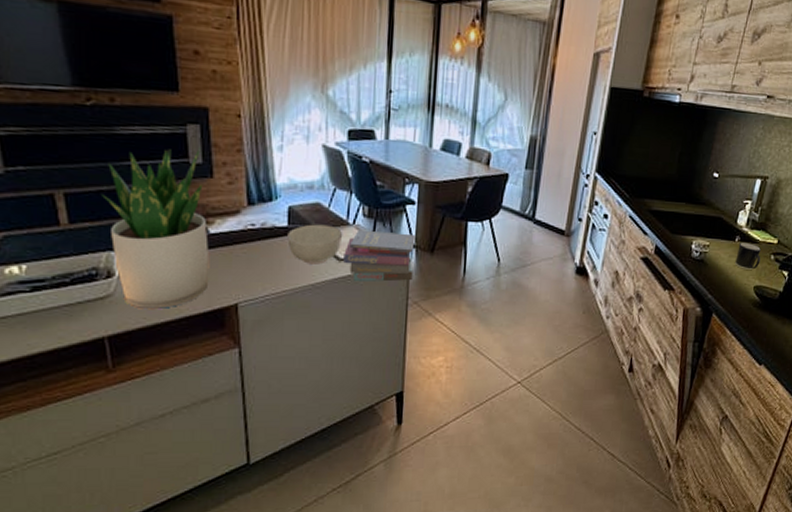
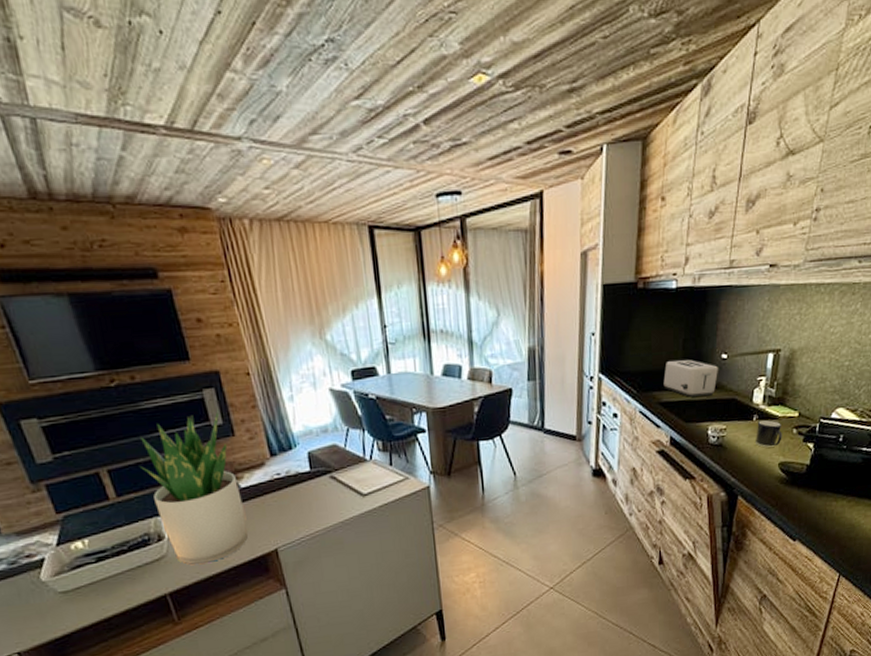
bowl: present [287,224,343,264] -> none [311,464,363,504]
books: present [343,229,415,282] -> none [366,461,434,514]
toaster: none [655,170,709,212] -> present [663,360,718,397]

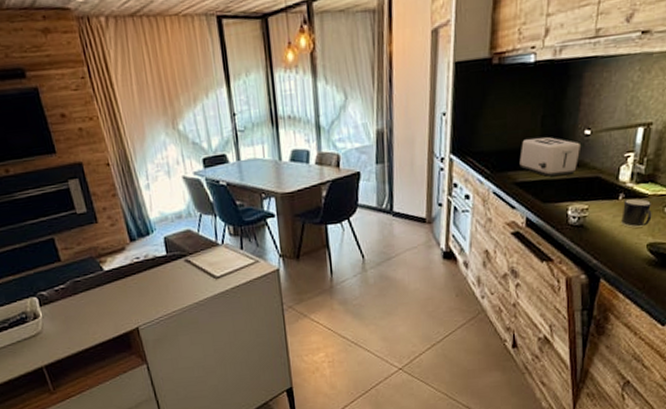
planter: present [140,410,249,565] -> none [15,199,112,341]

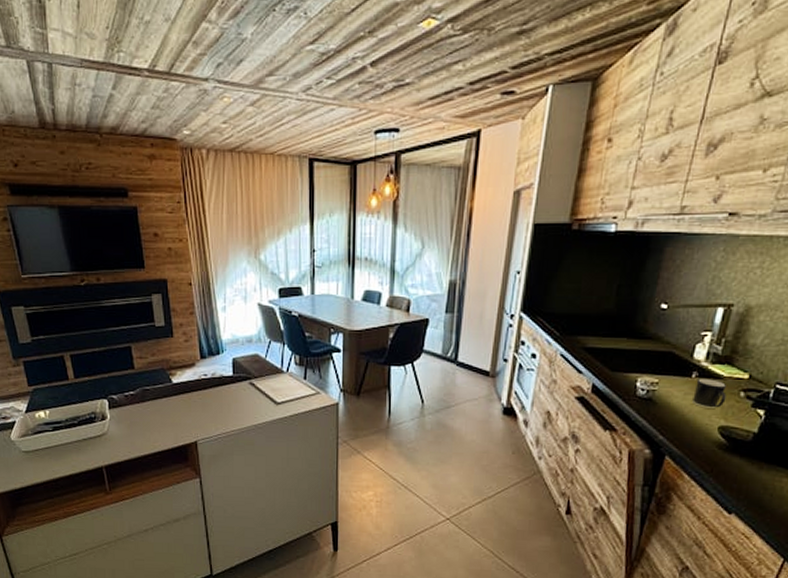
toaster: present [519,137,580,177] -> none [590,305,655,347]

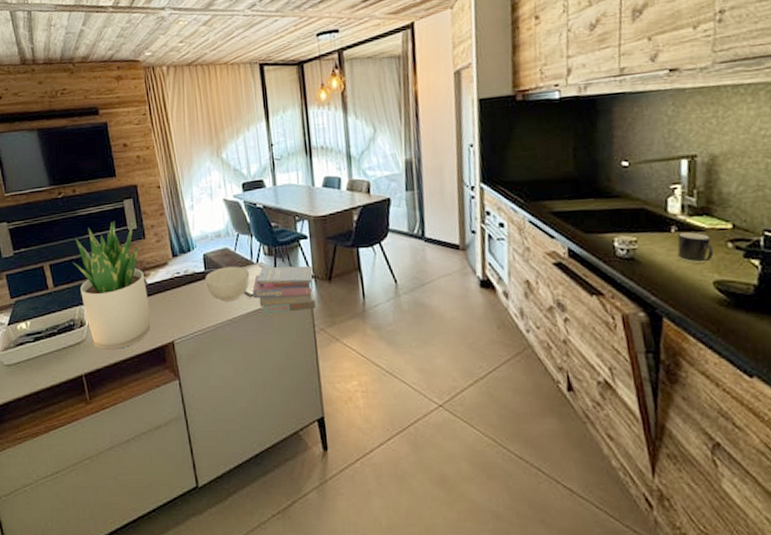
planter: none [95,313,175,446] -> present [73,217,151,351]
bowl: none [233,373,279,408] -> present [205,266,250,302]
books: none [280,376,342,423] -> present [252,265,316,315]

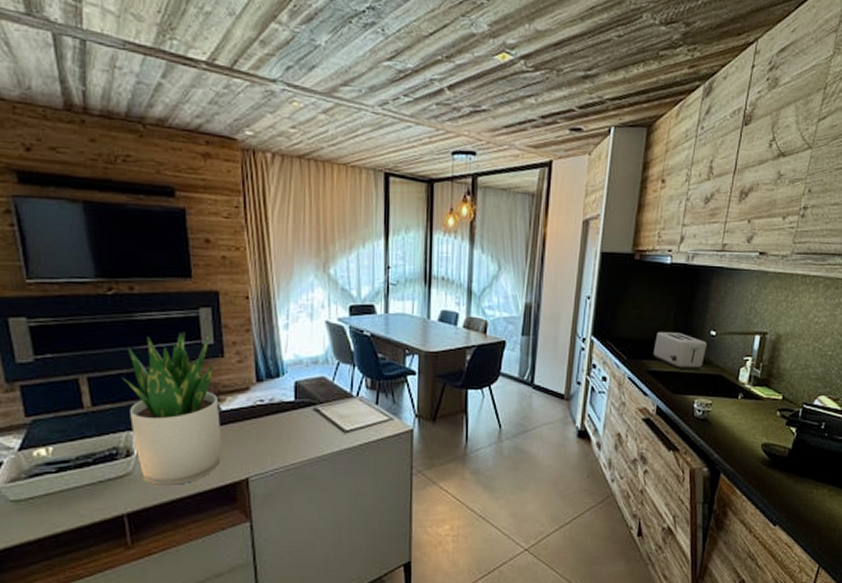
bowl: present [205,266,250,302] -> none [294,398,348,437]
books: present [252,265,316,315] -> none [349,401,417,453]
toaster: none [554,168,620,207] -> present [653,331,707,371]
mug: present [677,232,714,264] -> none [740,400,767,428]

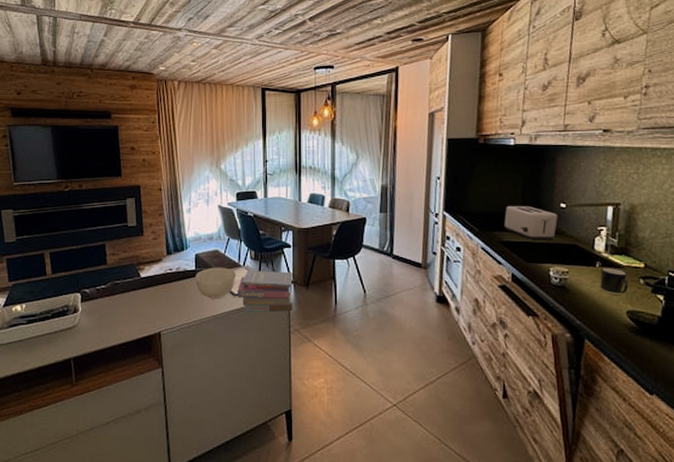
planter: present [122,329,221,487] -> none [73,214,141,337]
bowl: none [294,398,348,437] -> present [195,267,236,299]
books: none [349,401,417,453] -> present [237,270,293,313]
mug: none [740,400,767,428] -> present [600,268,629,296]

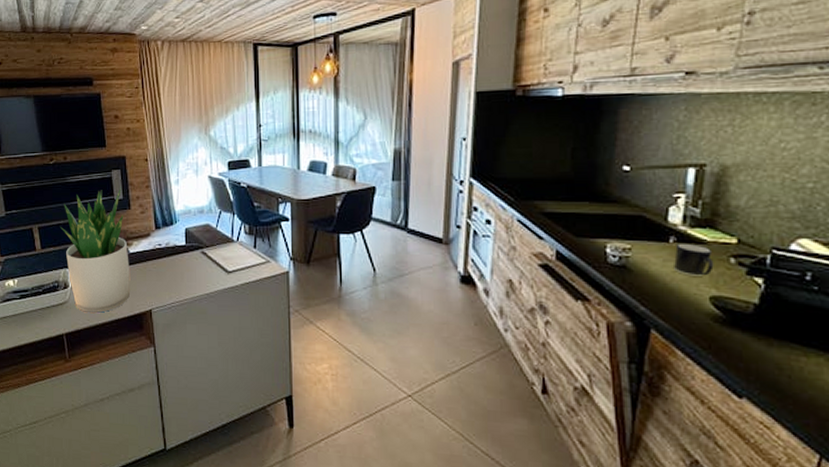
planter: none [73,214,141,337] -> present [60,187,131,314]
bowl: present [195,267,236,299] -> none [186,242,230,276]
books: present [237,270,293,313] -> none [231,245,292,292]
toaster: present [504,205,558,240] -> none [547,169,618,211]

